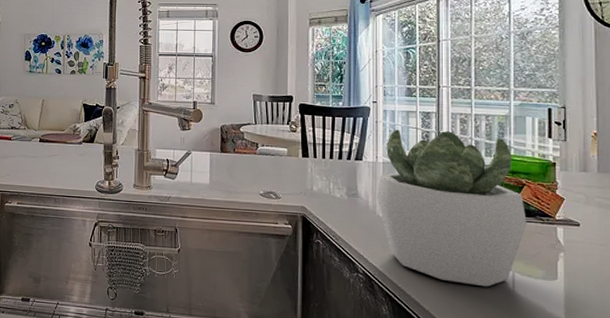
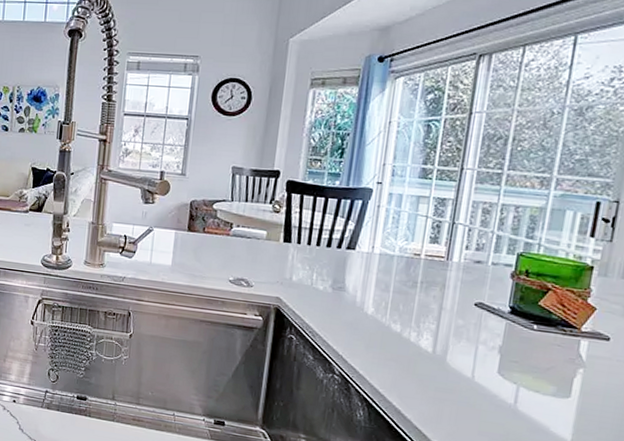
succulent plant: present [376,129,527,287] -> none [366,216,546,400]

